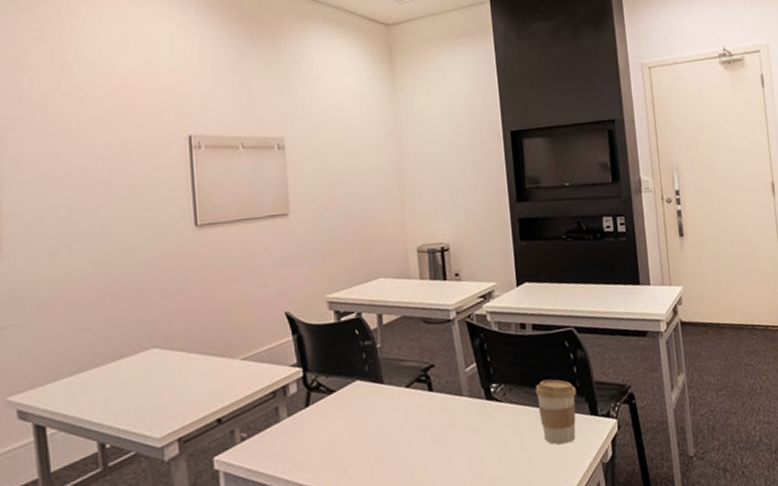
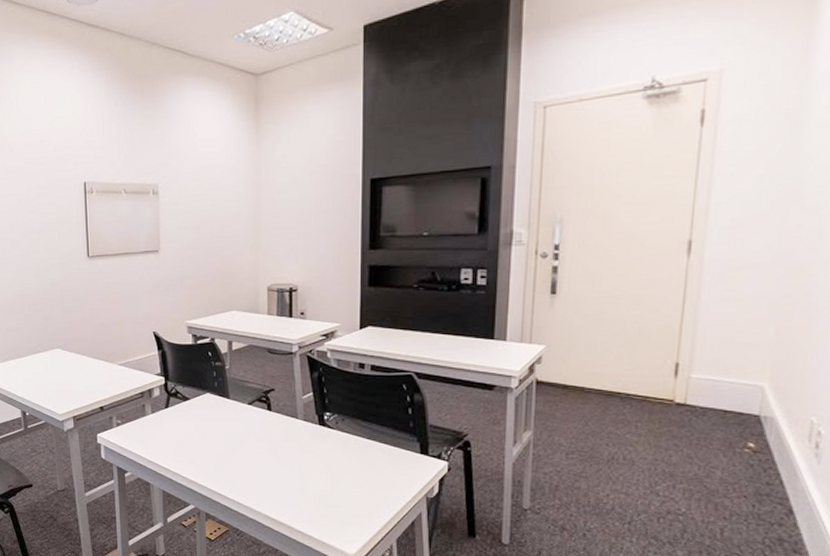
coffee cup: present [535,379,577,445] -> none [367,416,409,475]

